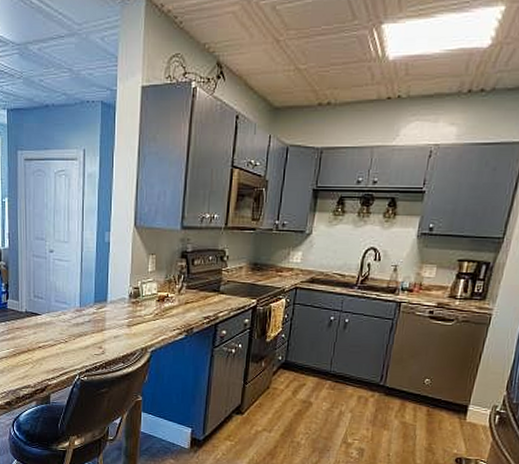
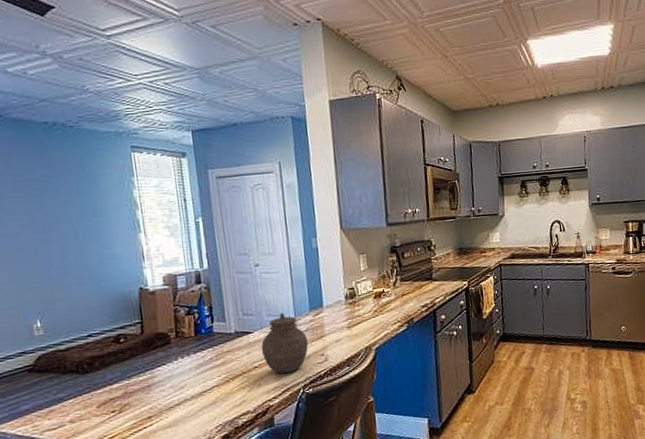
jar: none [46,301,89,359] -> present [261,312,309,374]

